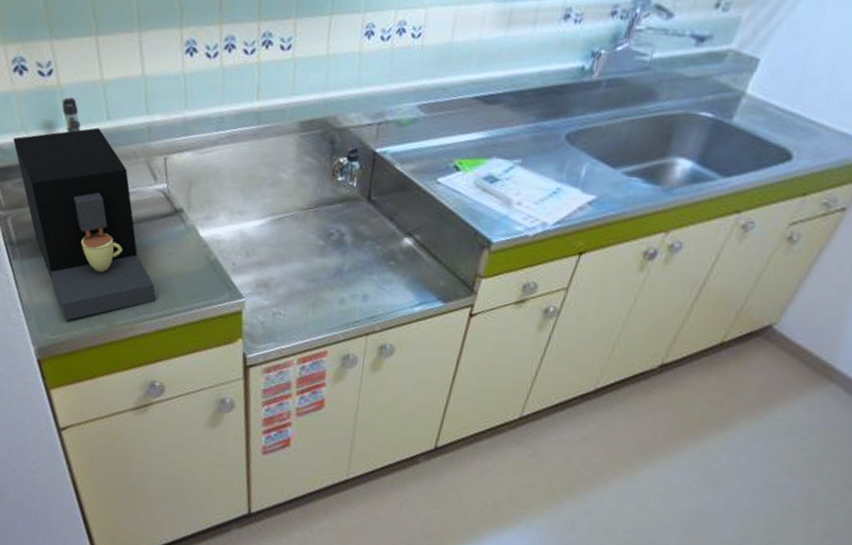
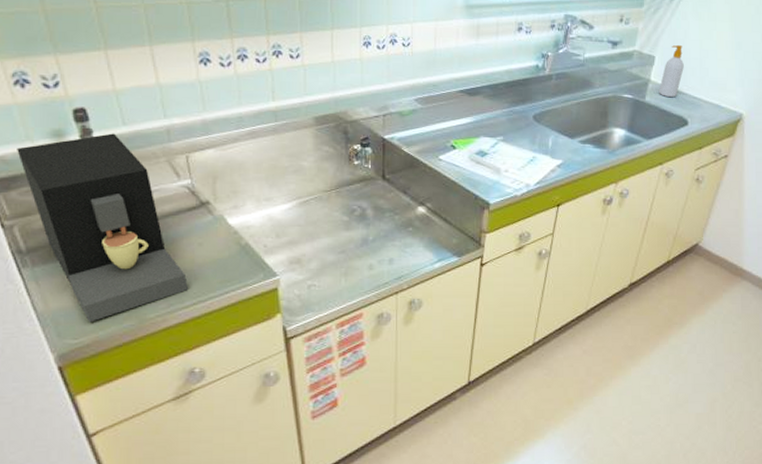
soap bottle: none [754,42,807,120] -> present [658,44,684,98]

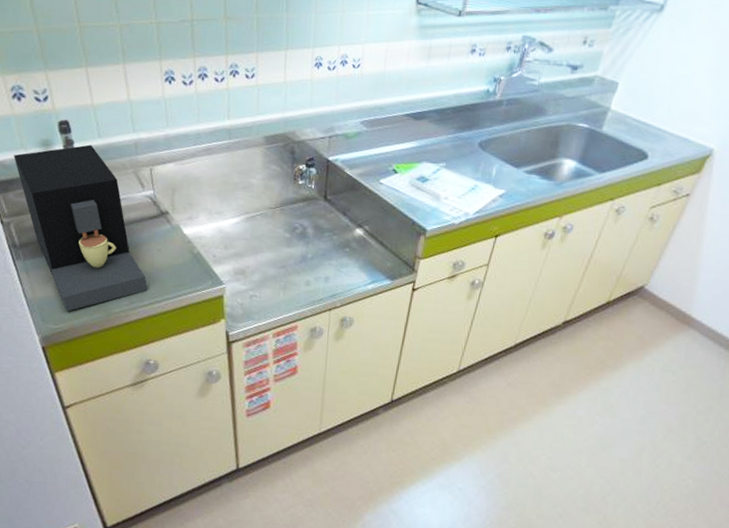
soap bottle: present [658,44,684,98] -> none [618,70,652,129]

